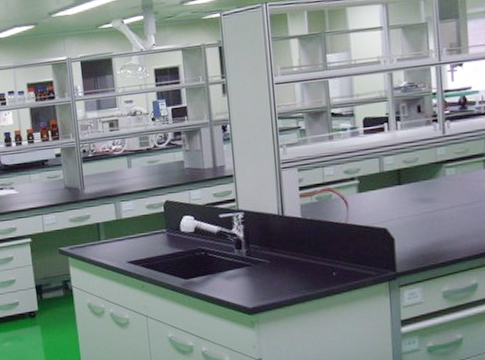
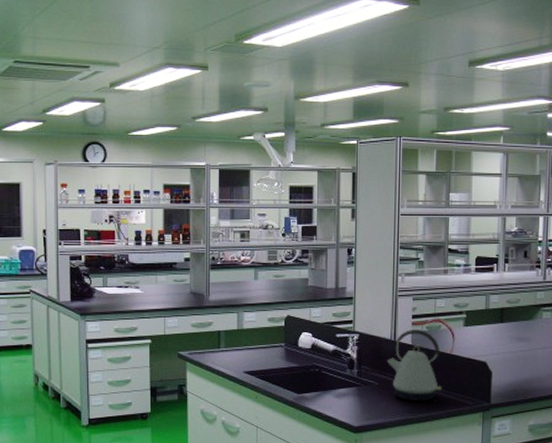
kettle: none [276,201,341,277] -> present [386,330,442,402]

